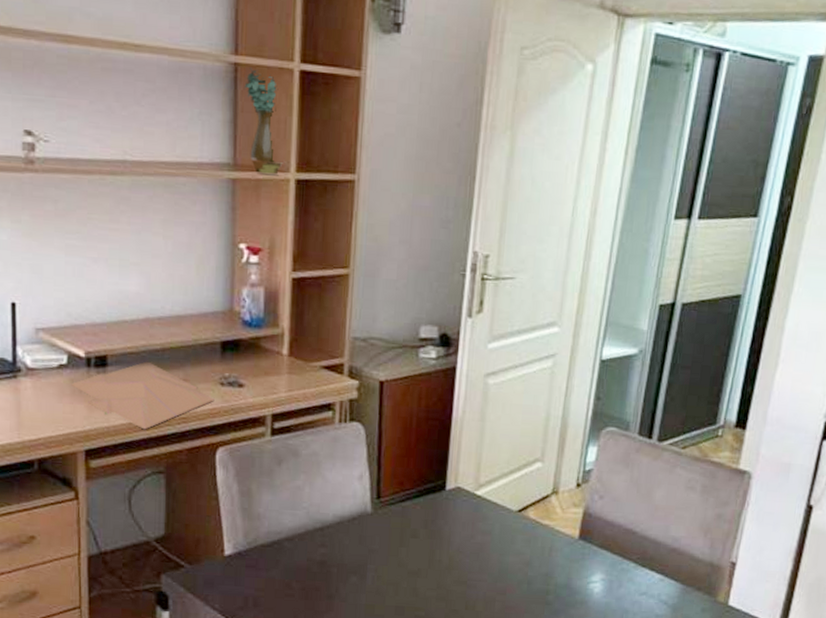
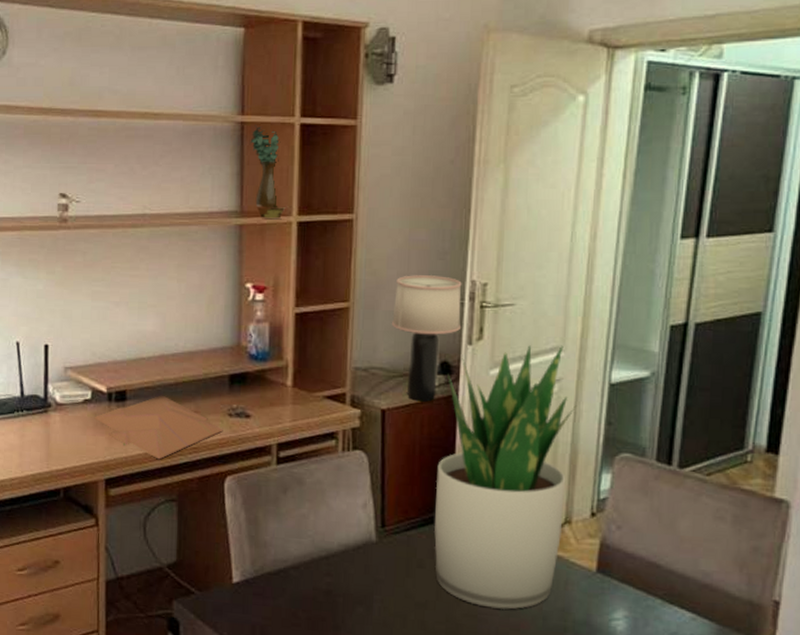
table lamp: none [391,243,464,374] -> present [391,275,462,402]
planter: none [428,320,569,576] -> present [434,345,576,610]

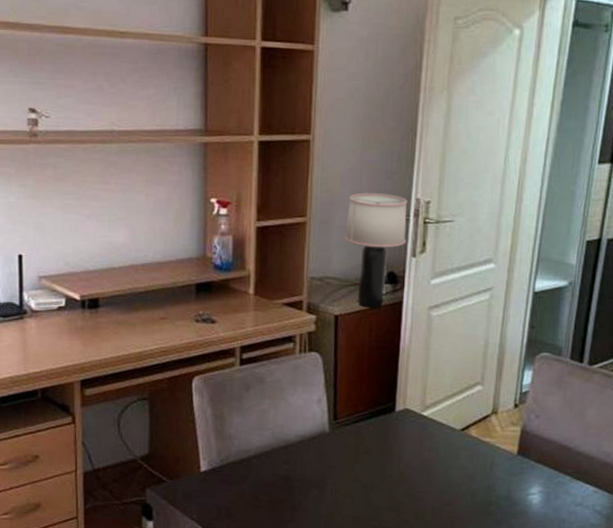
papers: present [94,395,223,460] -> none [68,302,191,362]
vase: present [250,125,286,219] -> none [213,47,248,138]
planter: present [434,345,576,610] -> none [380,258,505,489]

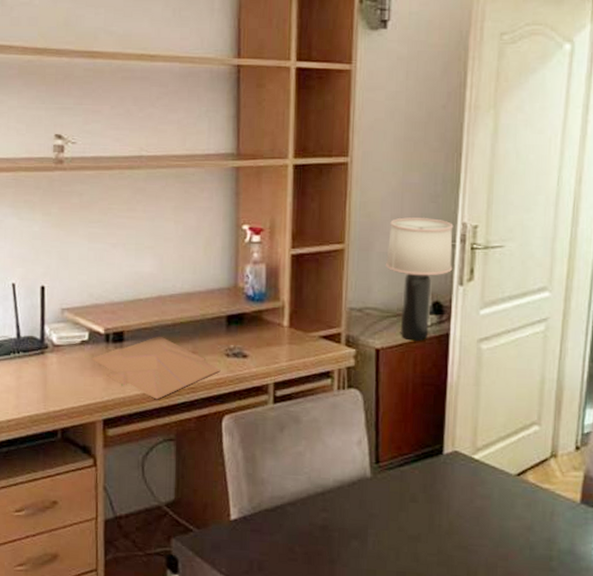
papers: none [68,302,191,362] -> present [91,336,221,400]

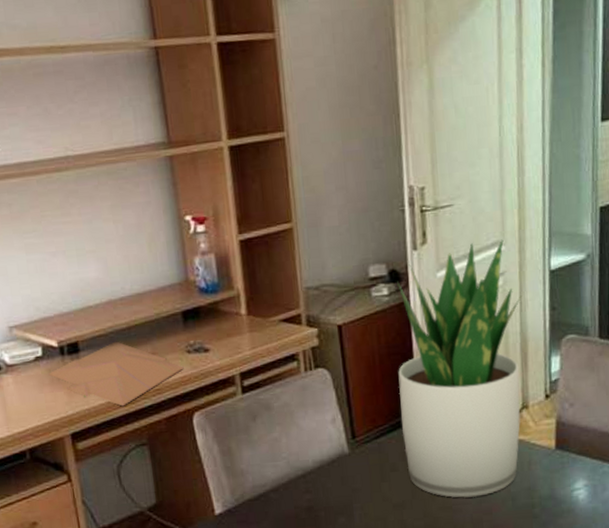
table lamp: present [385,217,454,341] -> none [336,185,405,312]
planter: none [426,286,562,541] -> present [397,239,521,498]

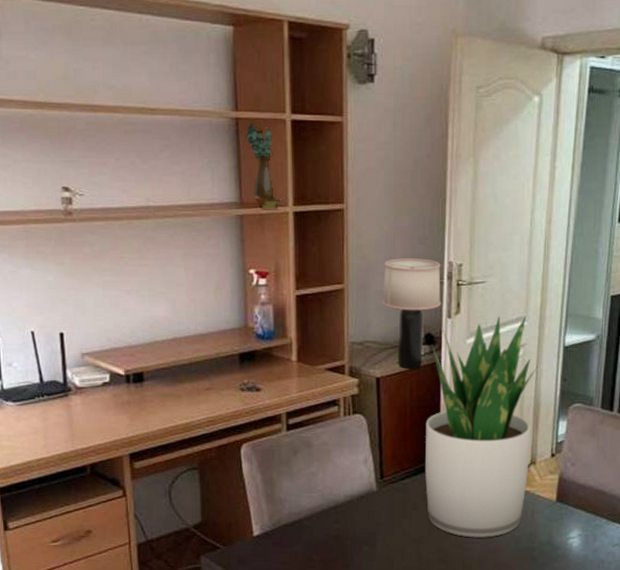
papers: present [49,341,184,407] -> none [114,375,237,433]
vase: none [167,49,215,147] -> present [245,121,282,209]
table lamp: none [336,185,405,312] -> present [381,258,442,369]

